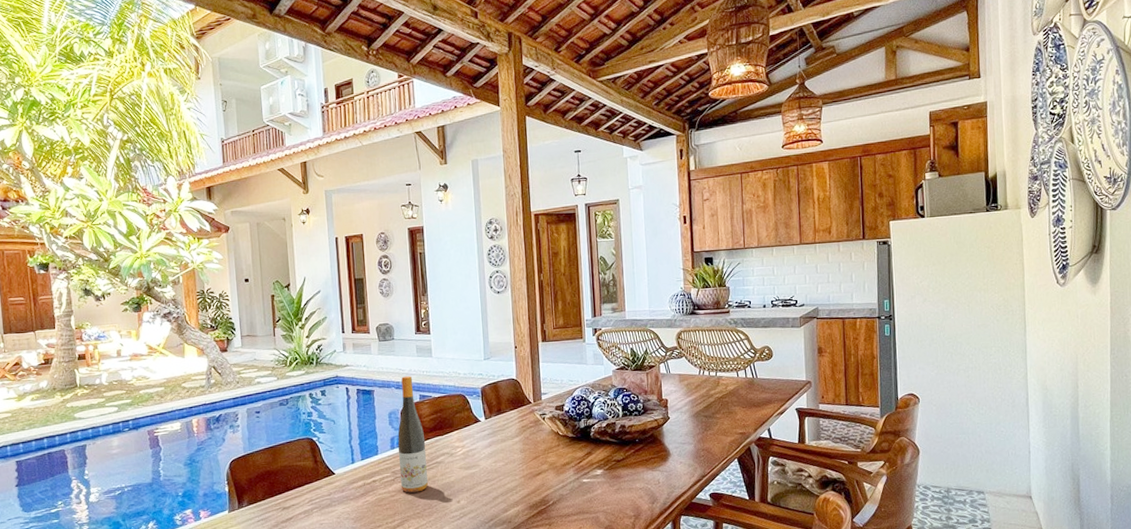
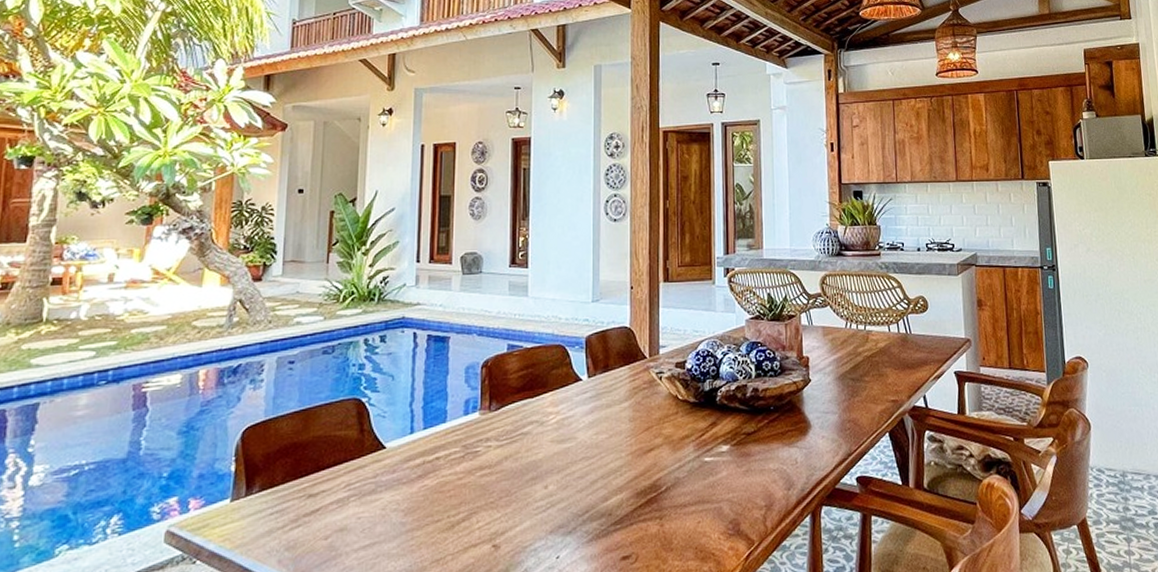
wine bottle: present [397,376,429,493] -> none [472,320,510,475]

